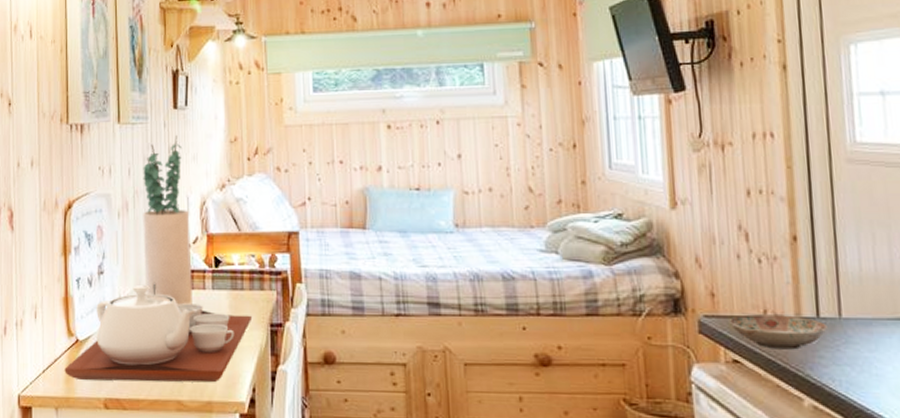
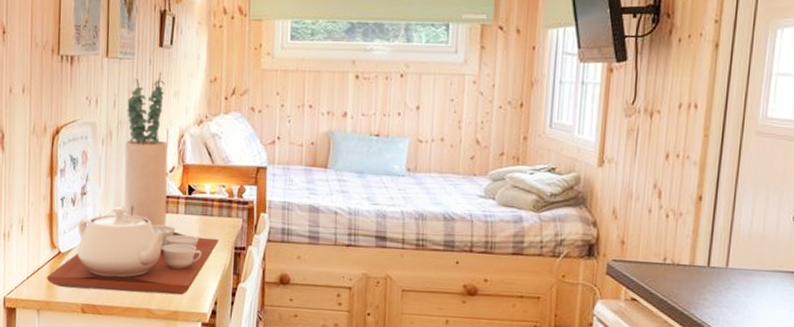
dish: present [728,314,827,350] -> none [633,260,715,292]

